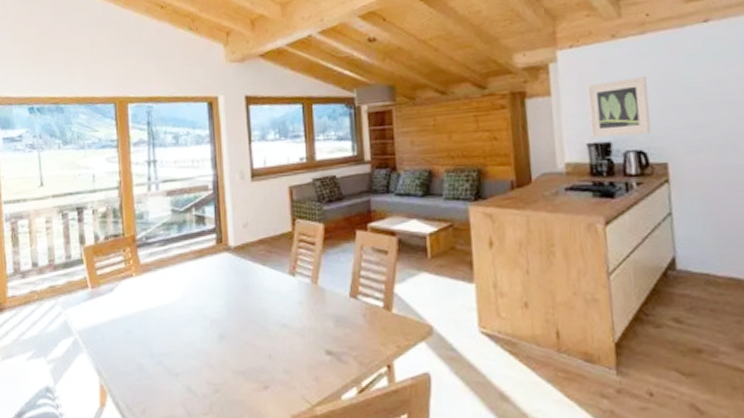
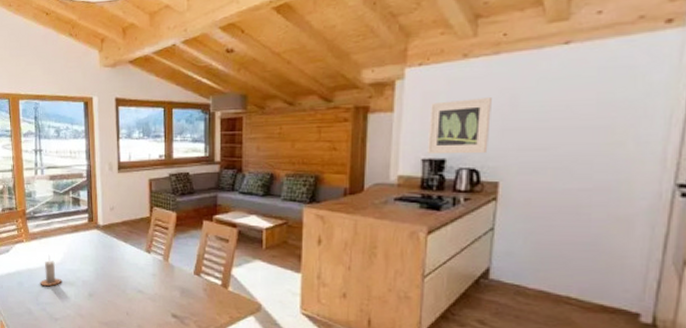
candle: none [154,288,183,332] -> present [40,253,61,287]

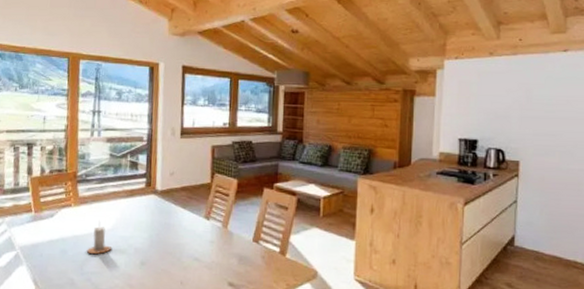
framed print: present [426,98,492,155] -> none [462,89,512,137]

